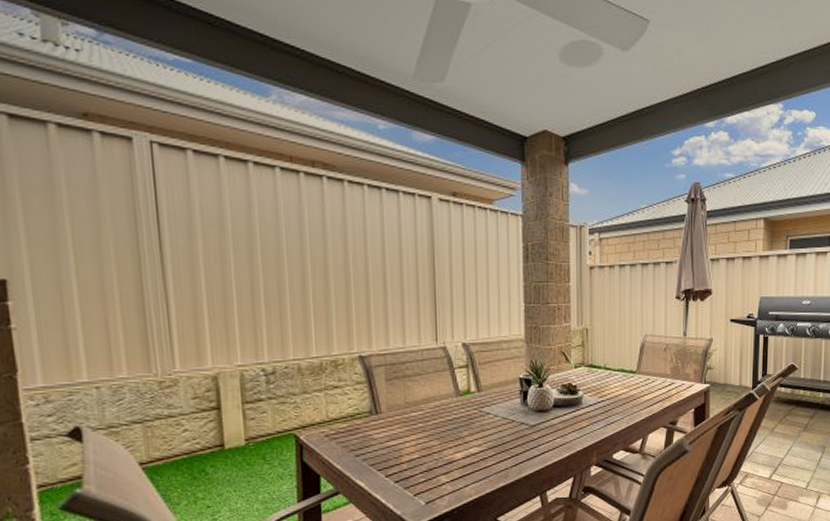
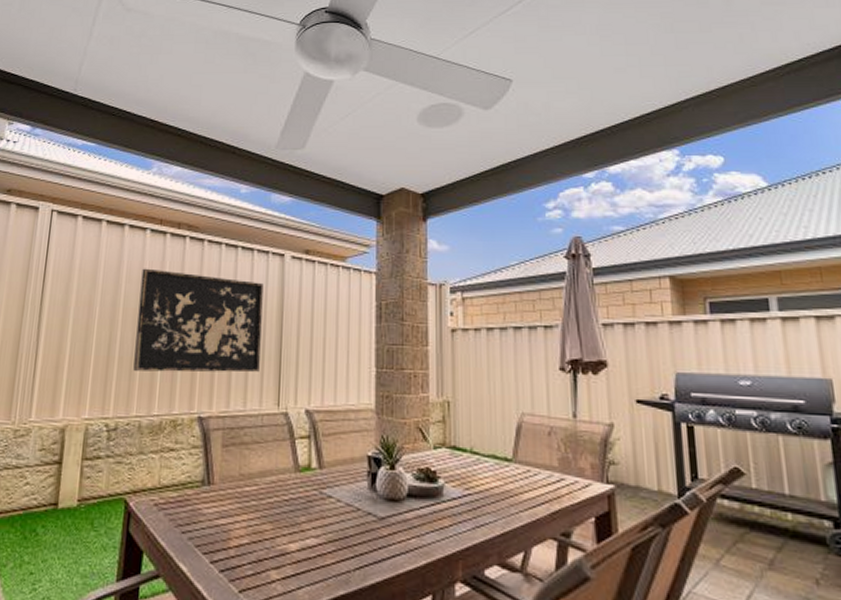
decorative wall panel: none [277,210,415,316] -> present [133,268,264,373]

